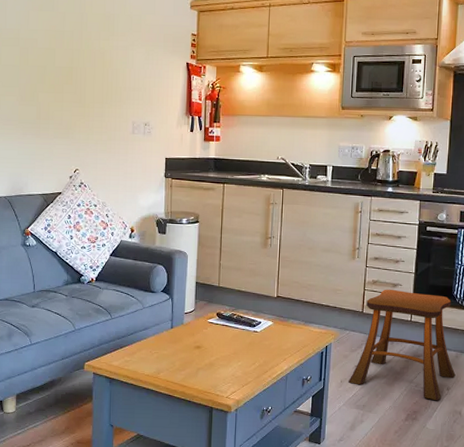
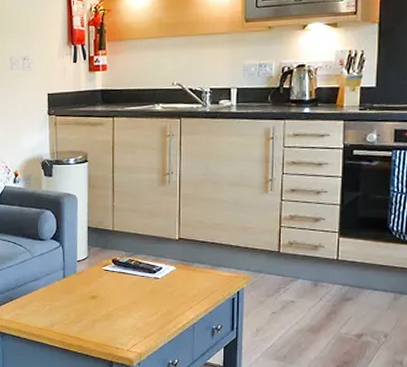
stool: present [349,289,456,400] -> none [266,224,394,349]

